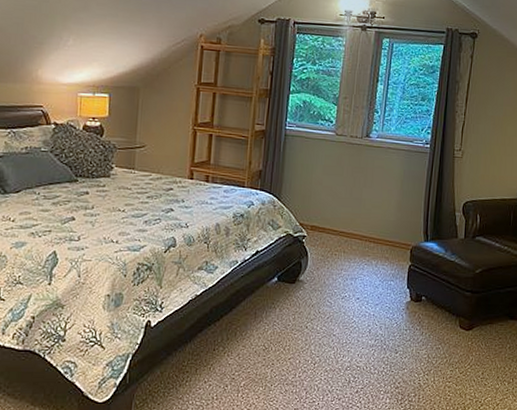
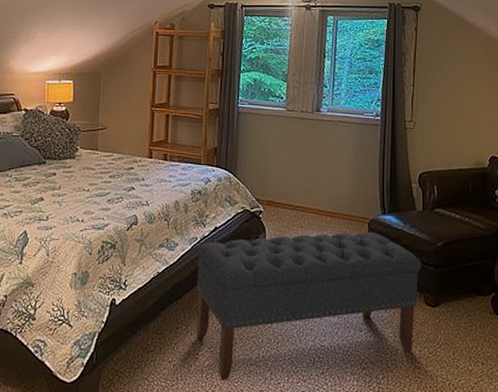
bench: none [233,258,460,399] -> present [196,231,422,380]

